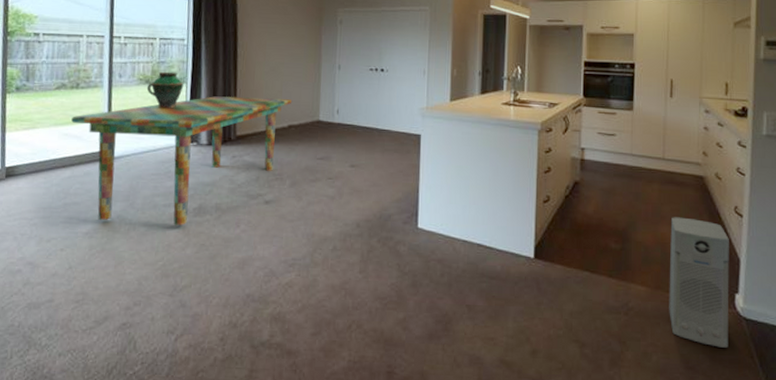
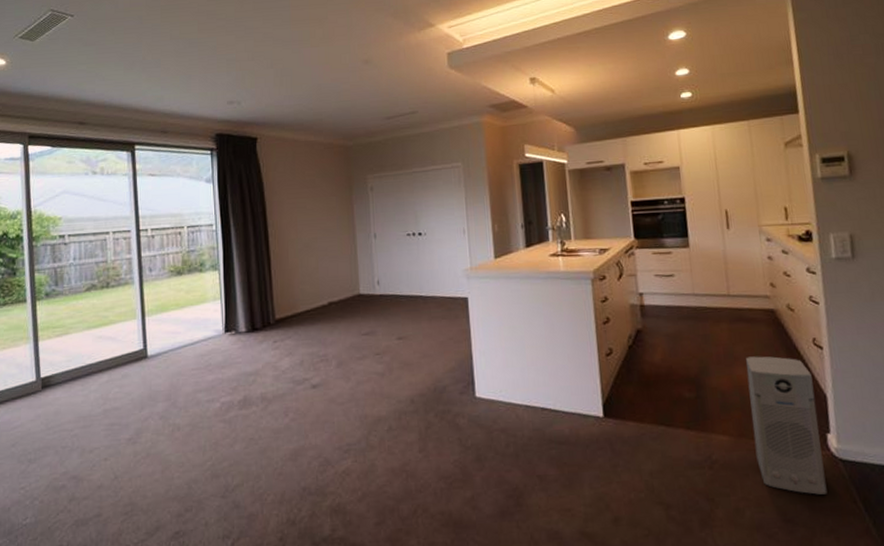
dining table: present [71,96,293,226] -> none [104,275,330,425]
vase: present [146,71,184,109] -> none [178,259,216,299]

